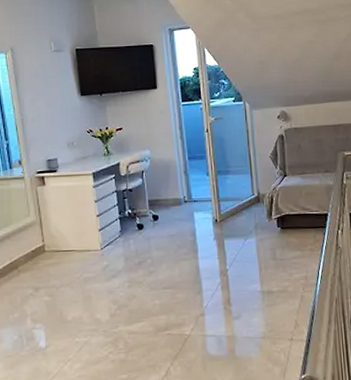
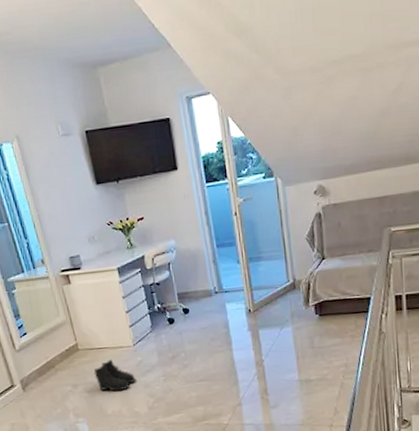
boots: none [58,263,101,297] -> present [94,359,137,392]

